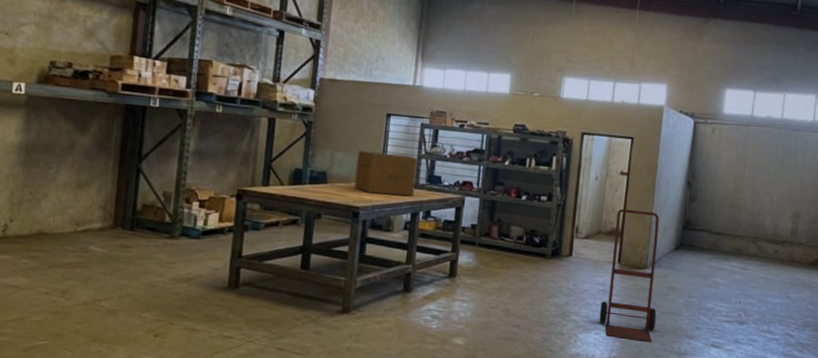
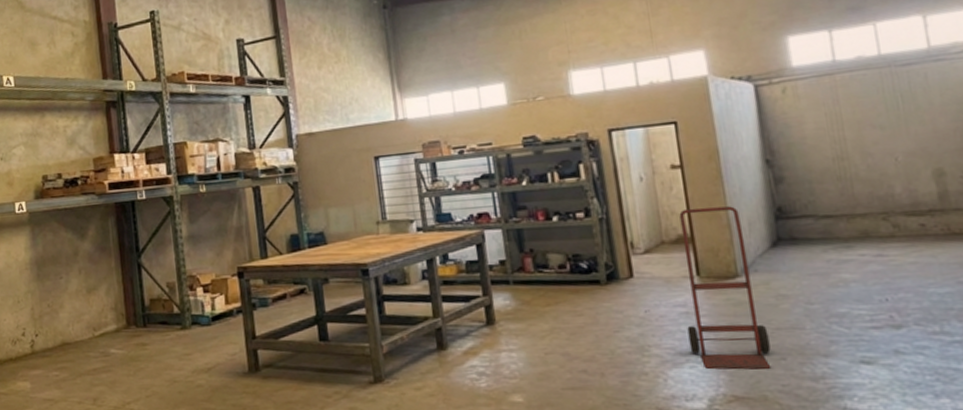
box: present [354,150,418,197] -> none [353,197,425,247]

